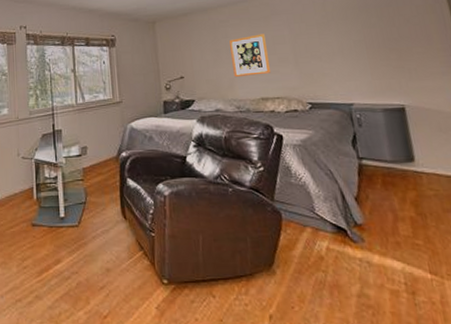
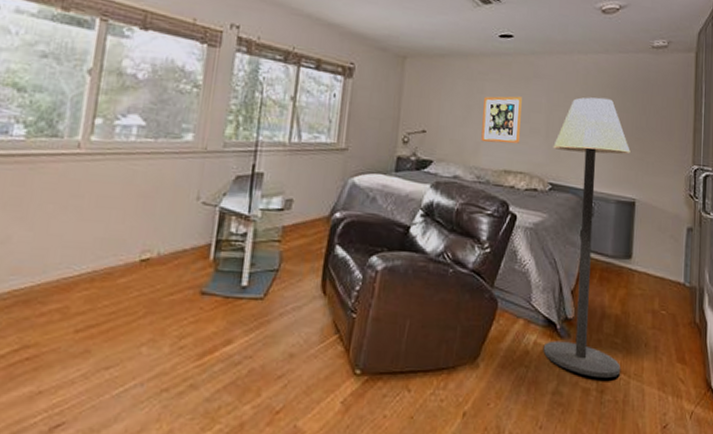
floor lamp: none [304,19,430,279] -> present [543,97,631,378]

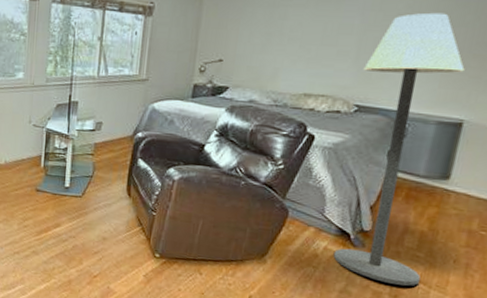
wall art: present [481,96,522,144] -> none [280,19,331,68]

